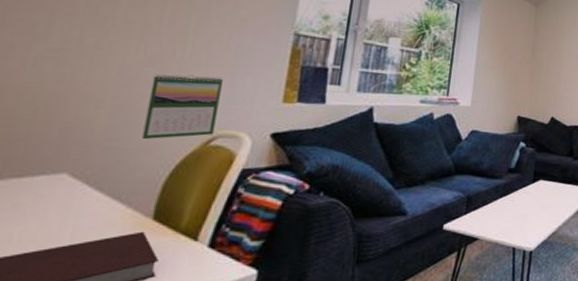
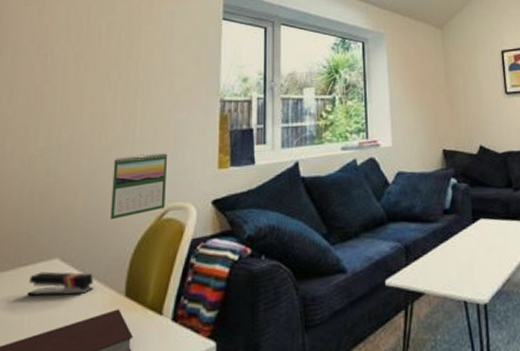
stapler: none [19,186,114,214] -> present [27,271,94,296]

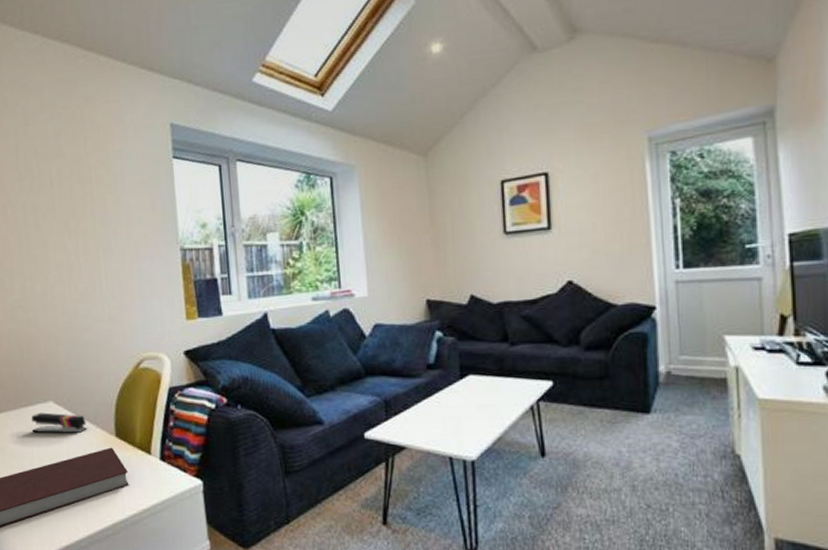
calendar: present [110,152,167,220] -> none [86,303,140,368]

